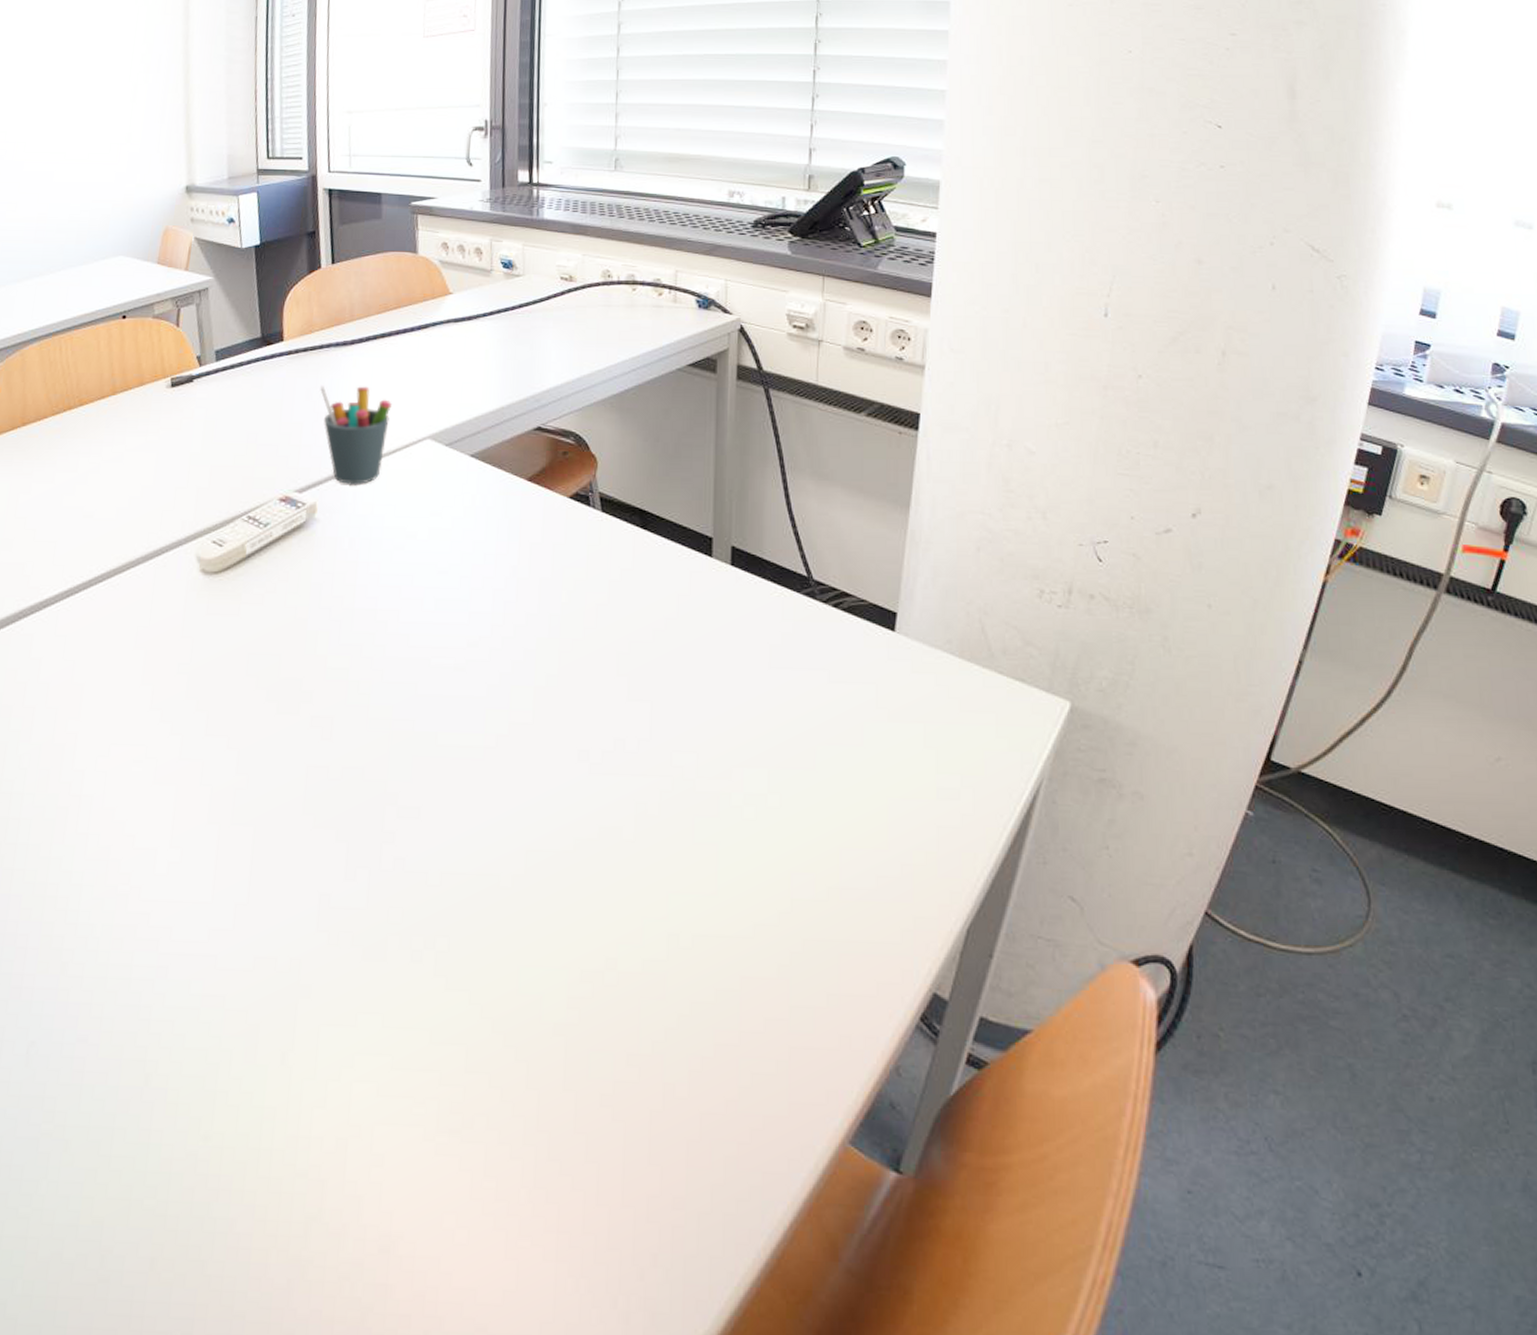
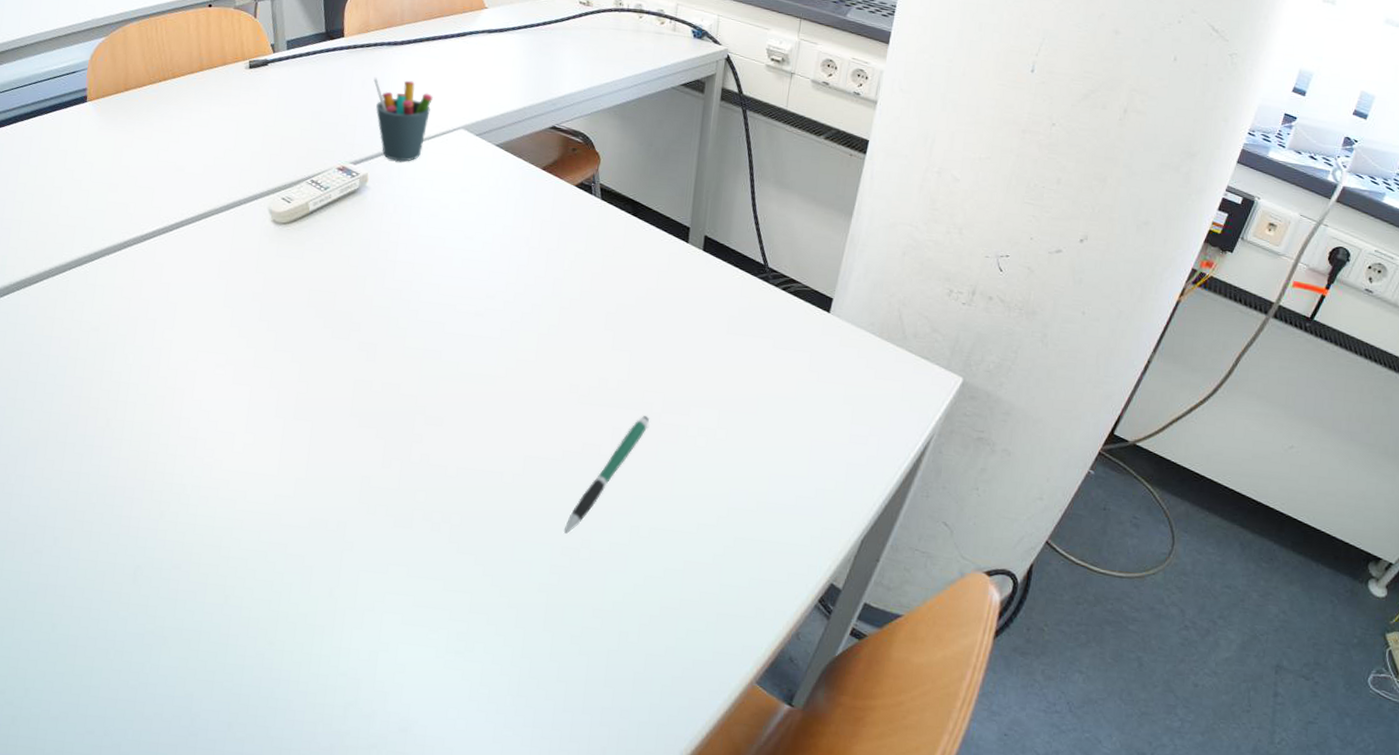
pen: none [581,784,681,951] -> present [563,416,649,534]

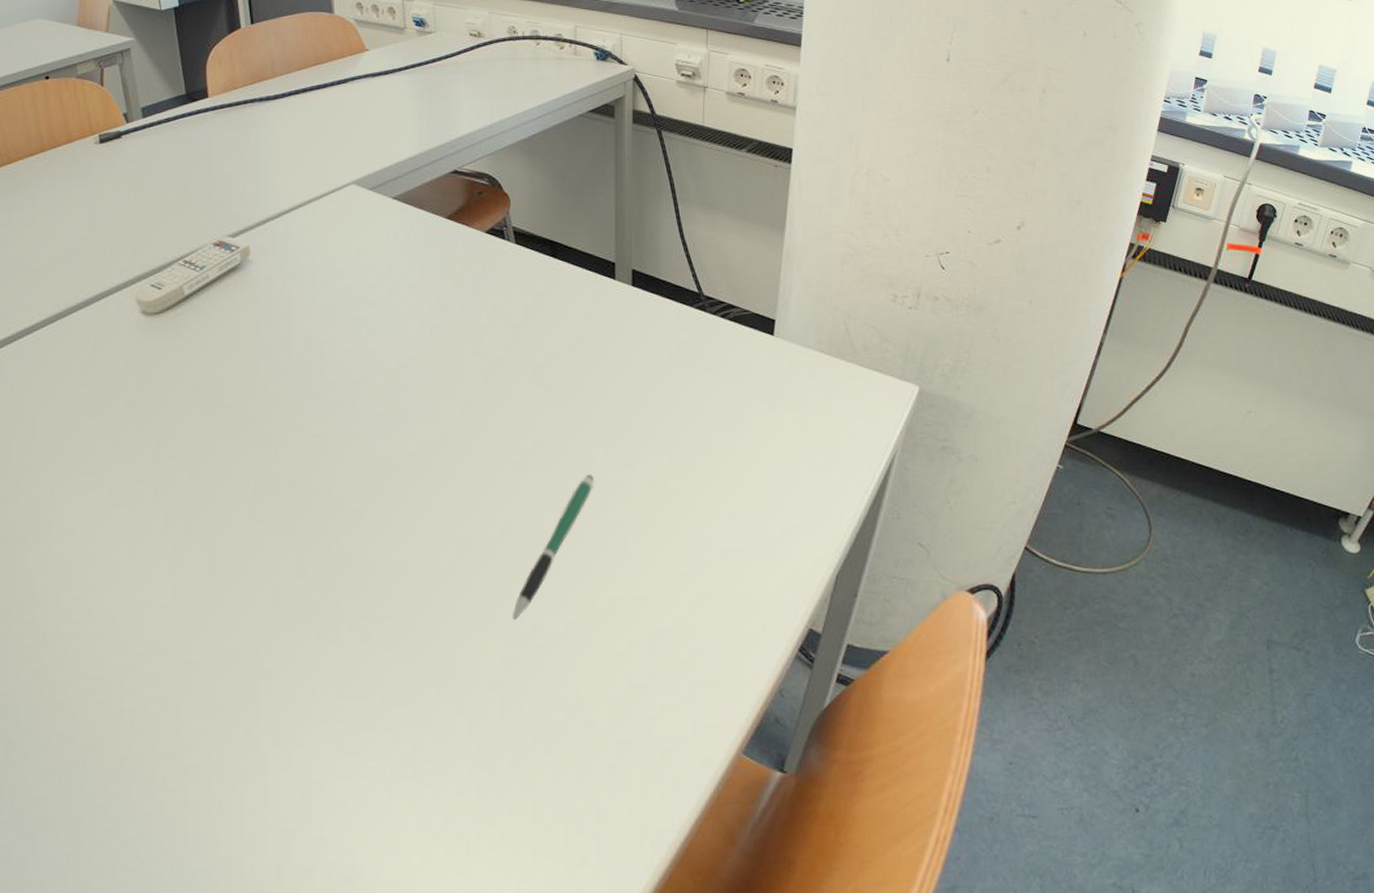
pen holder: present [373,77,433,162] -> none [247,138,316,229]

